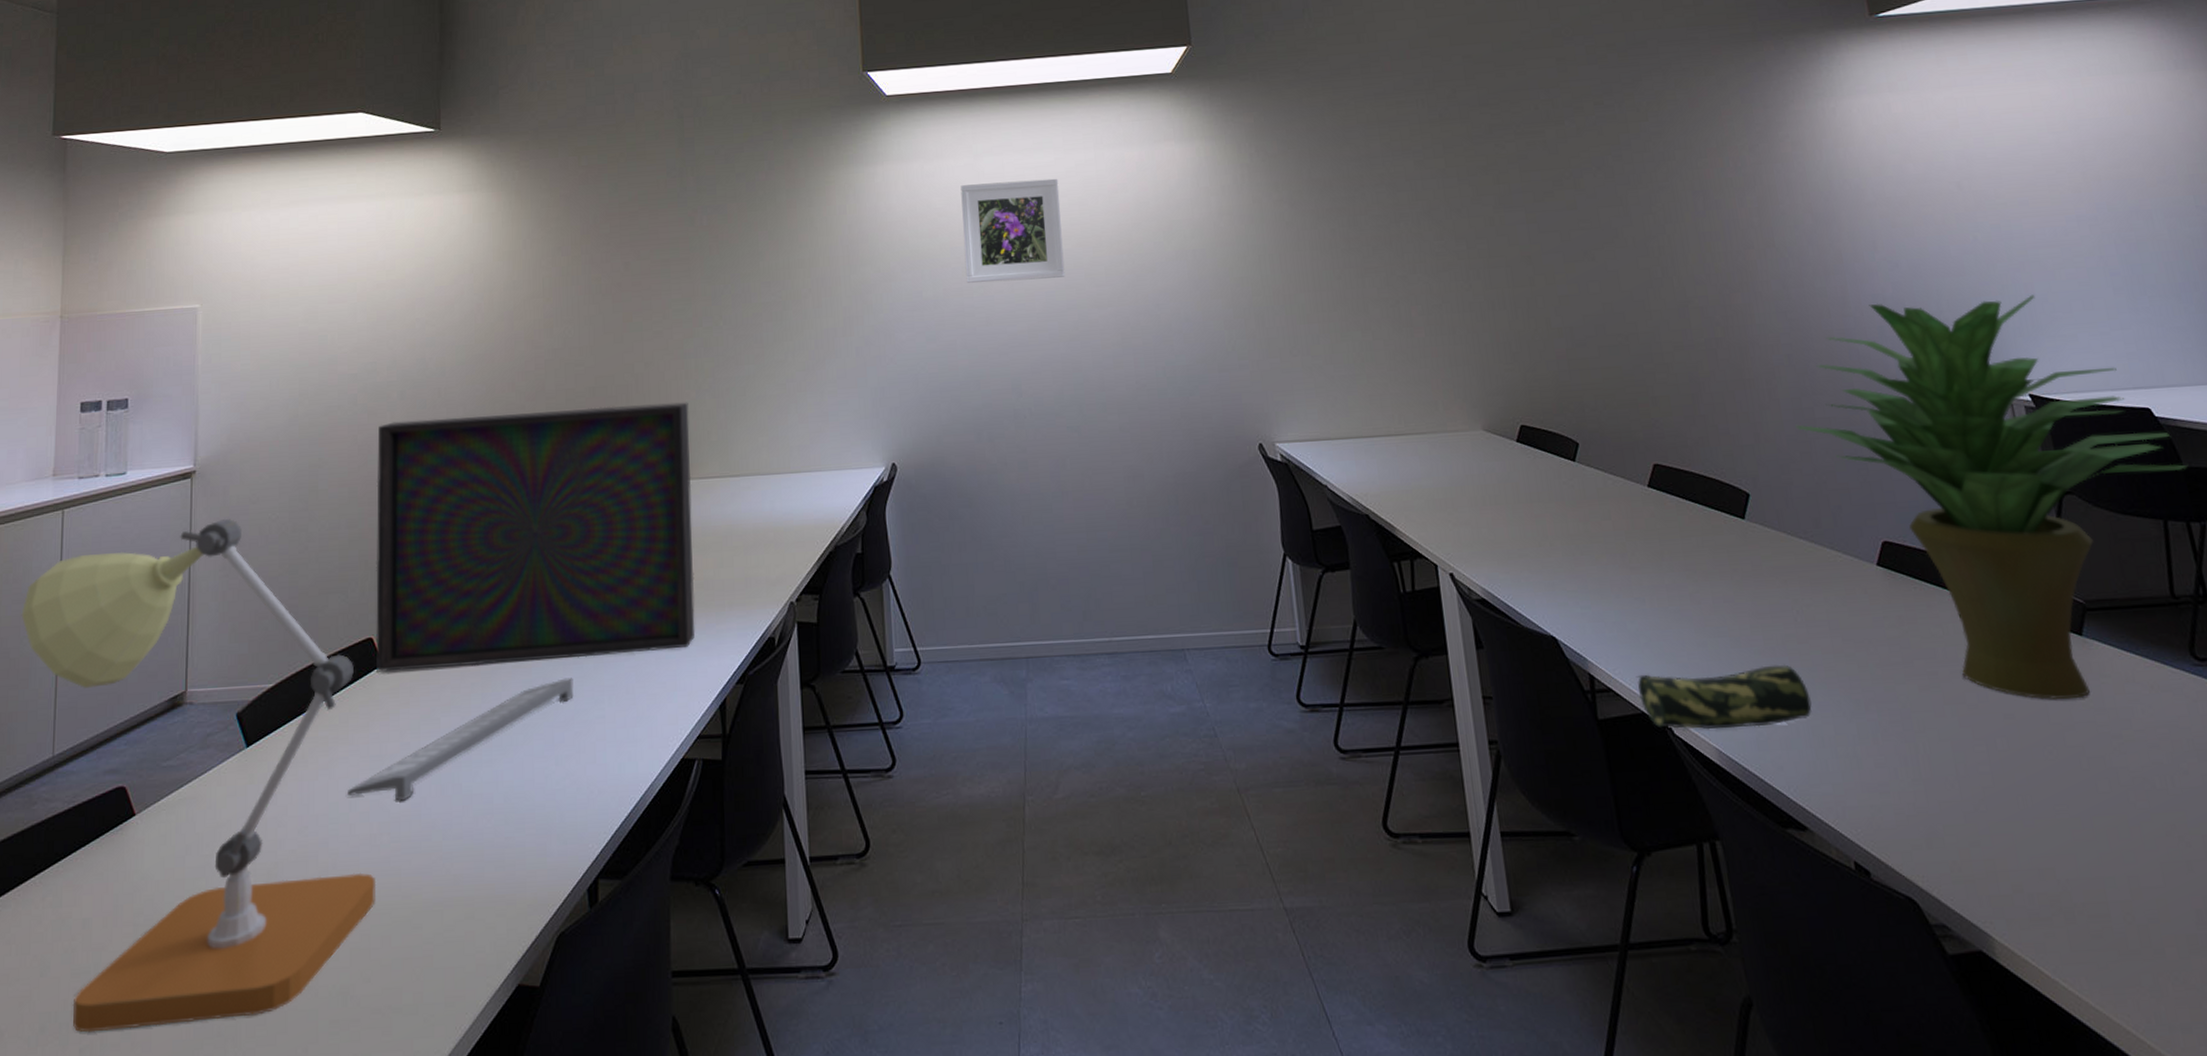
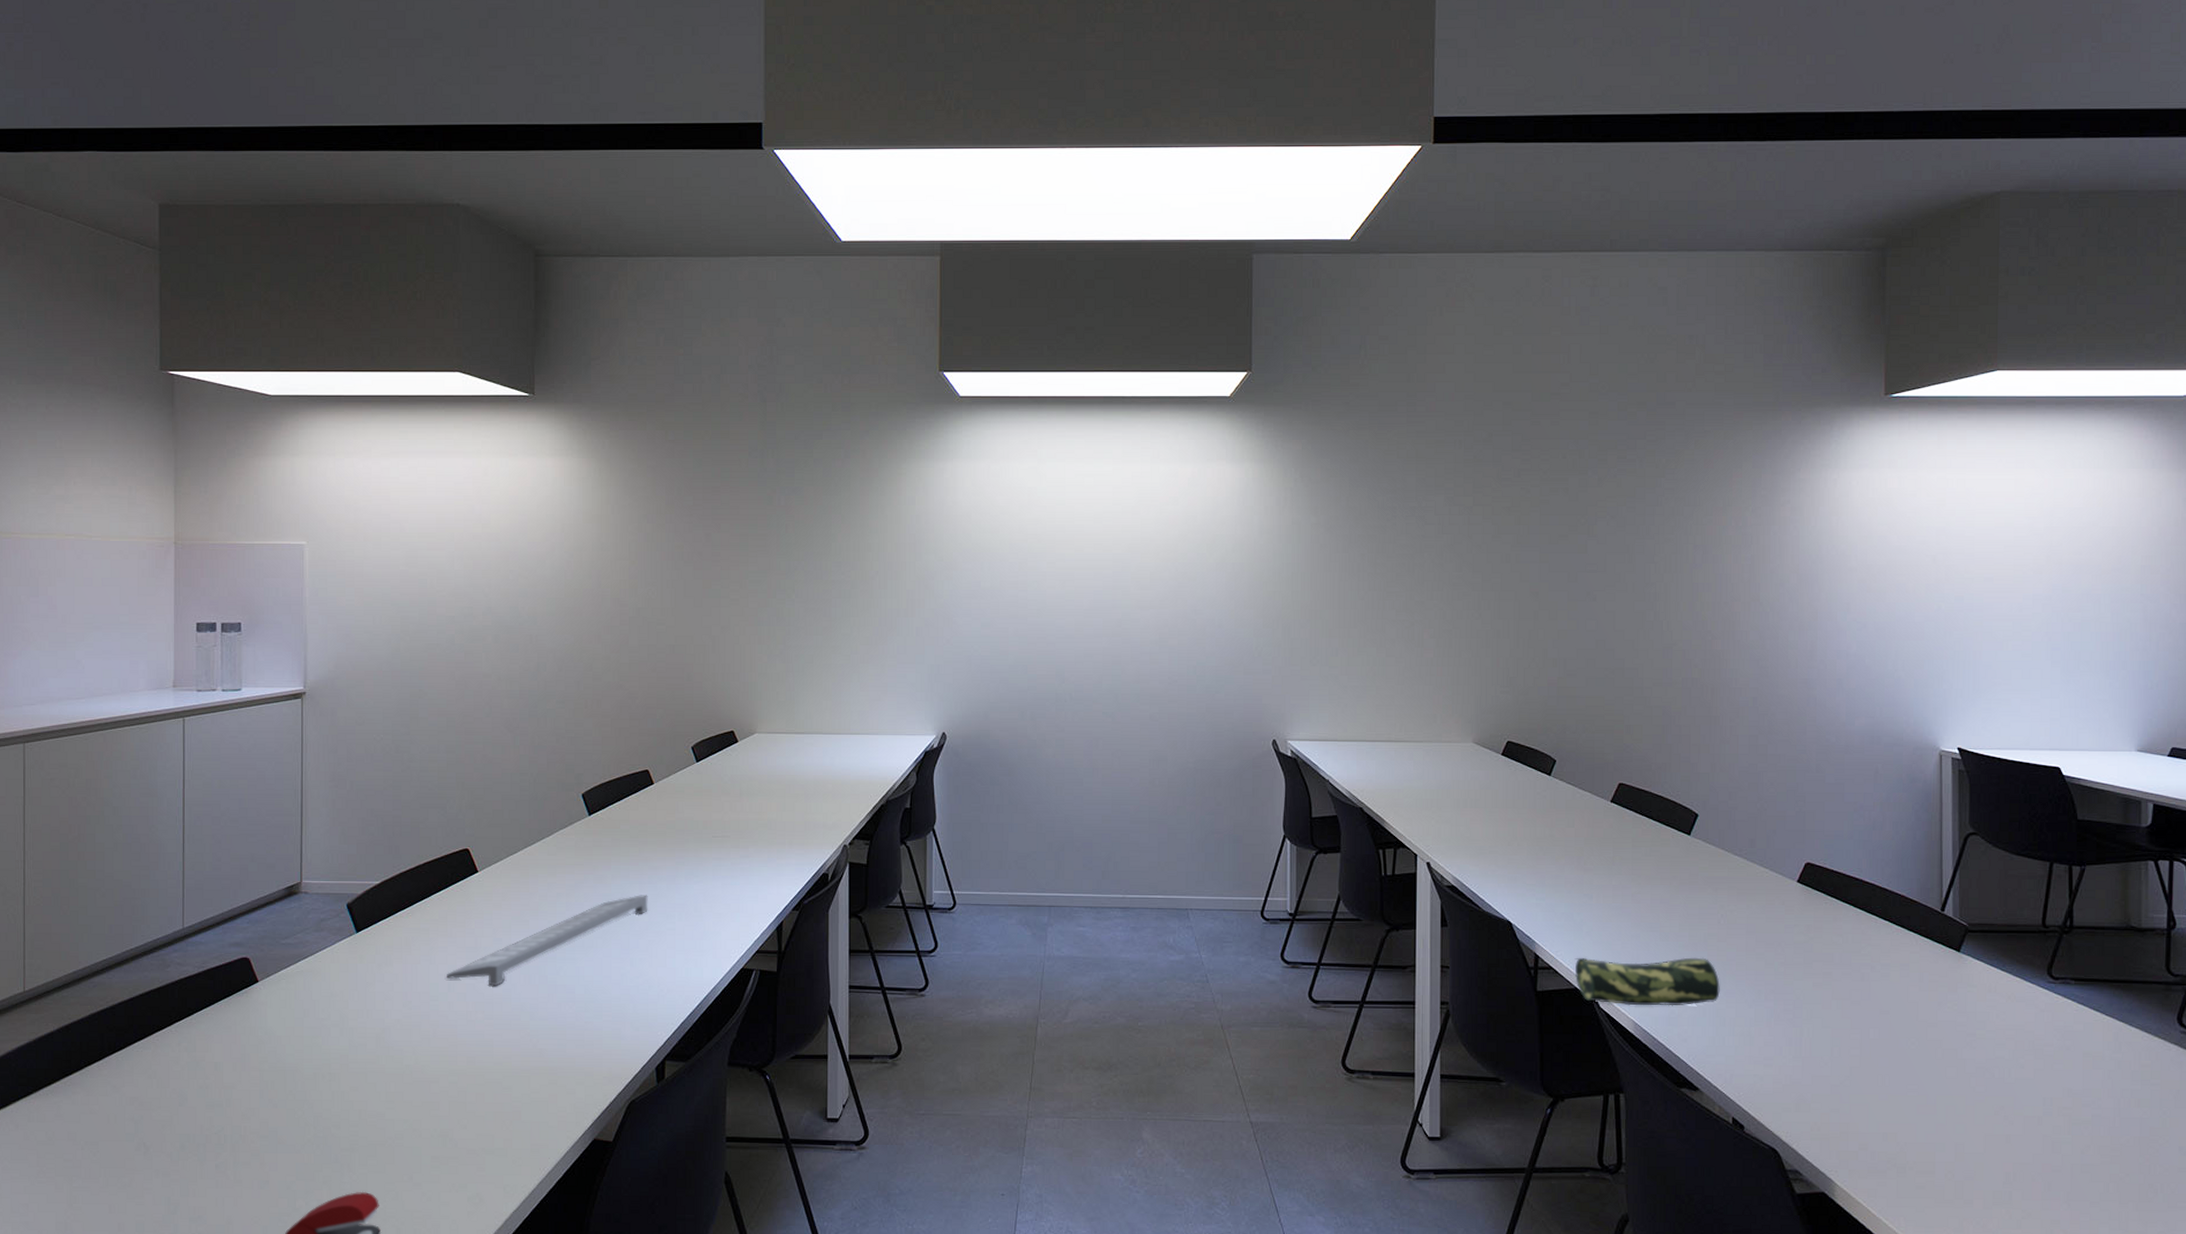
desk lamp: present [21,518,377,1033] -> none [149,736,472,1153]
monitor: present [375,402,695,672] -> none [471,662,760,879]
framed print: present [960,178,1065,283] -> none [1022,487,1115,578]
potted plant: present [1795,294,2187,700] -> none [1748,658,2081,1003]

